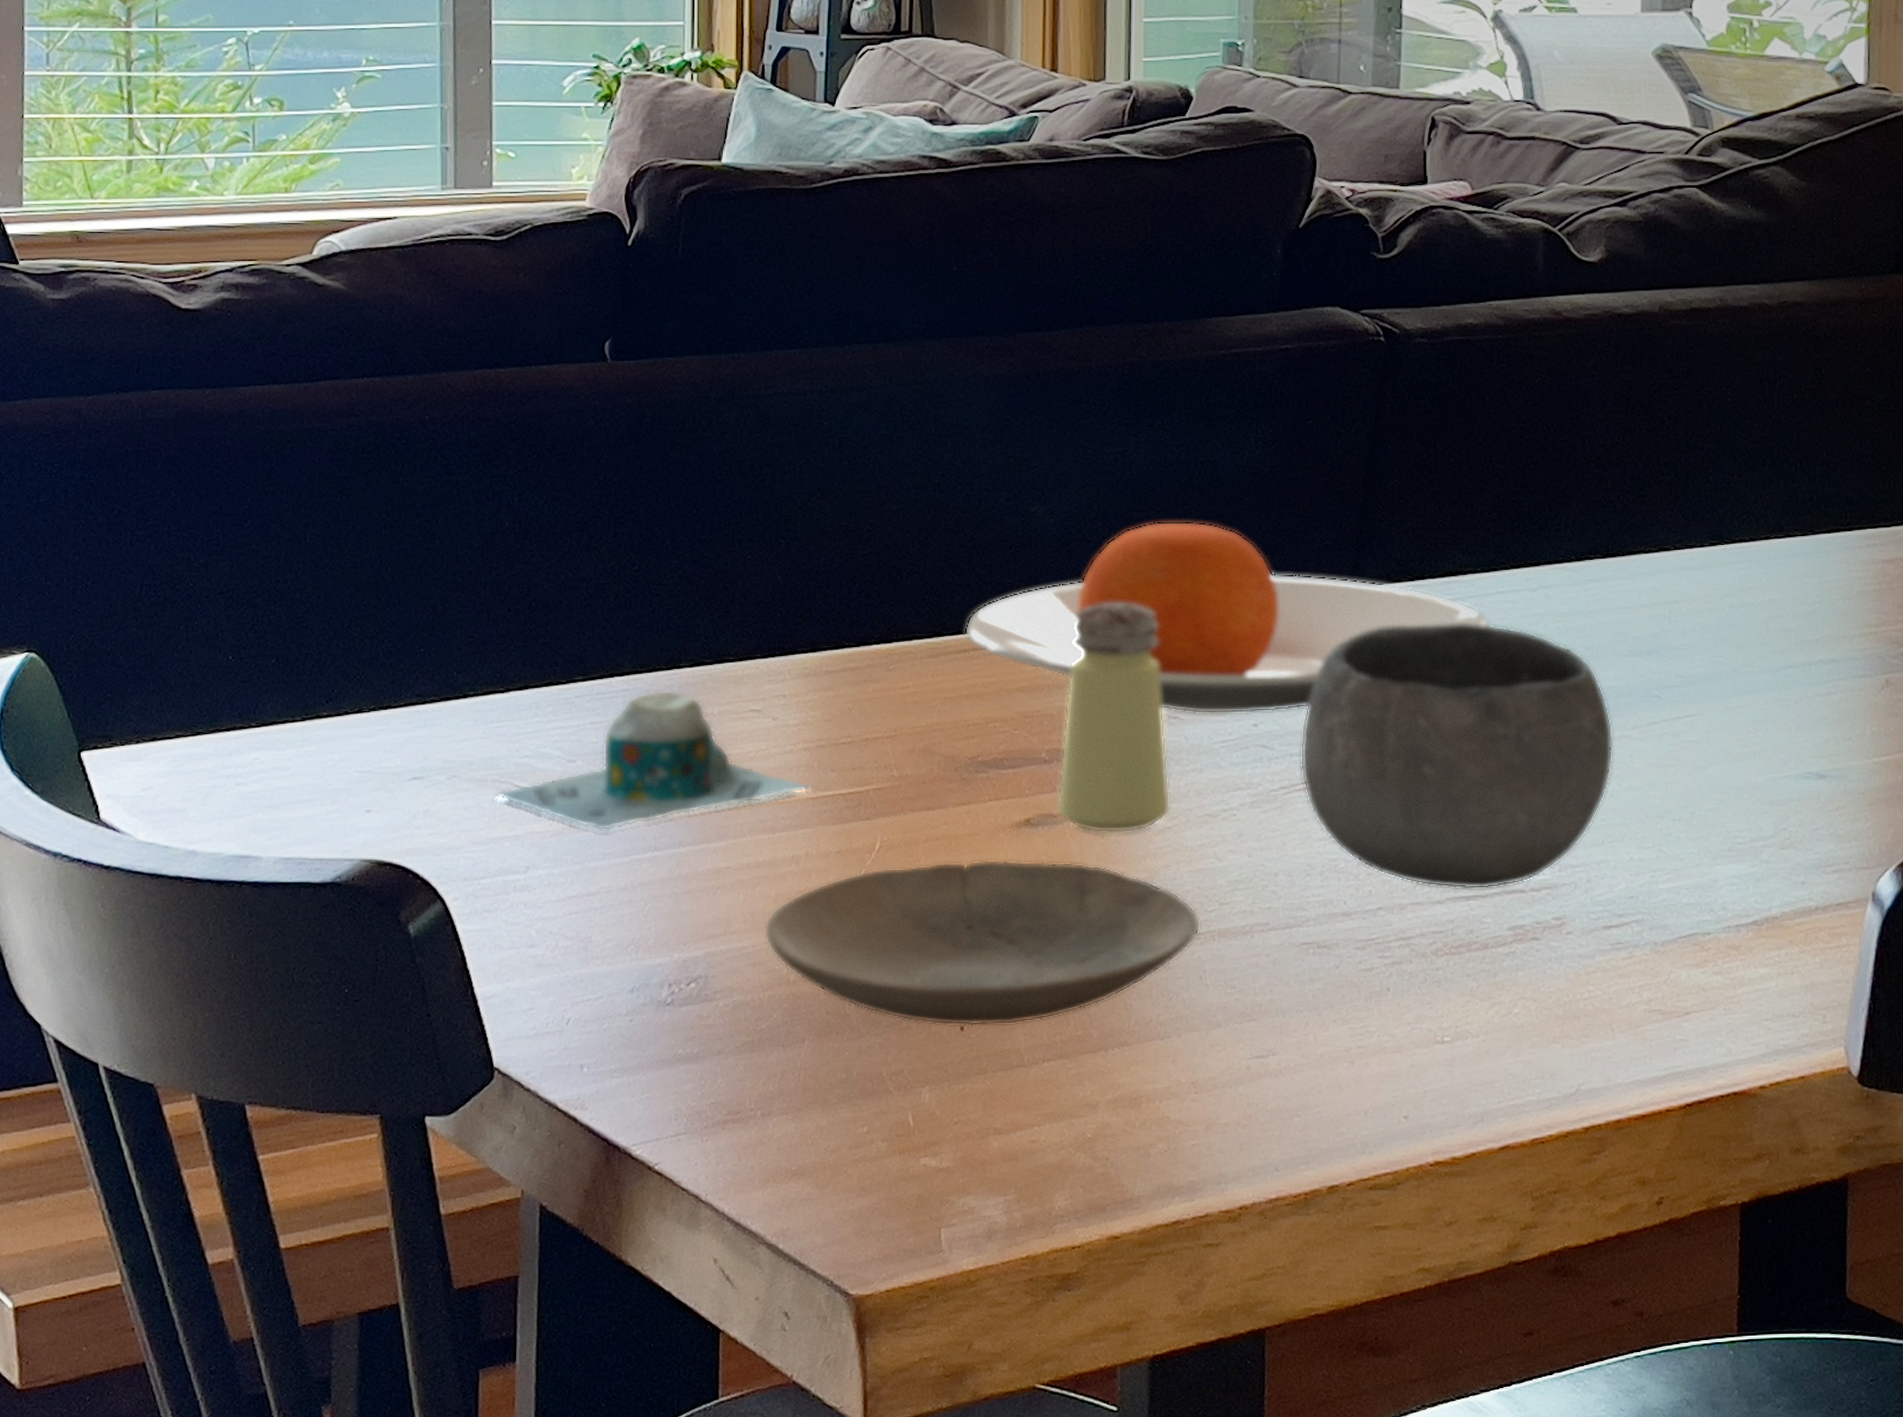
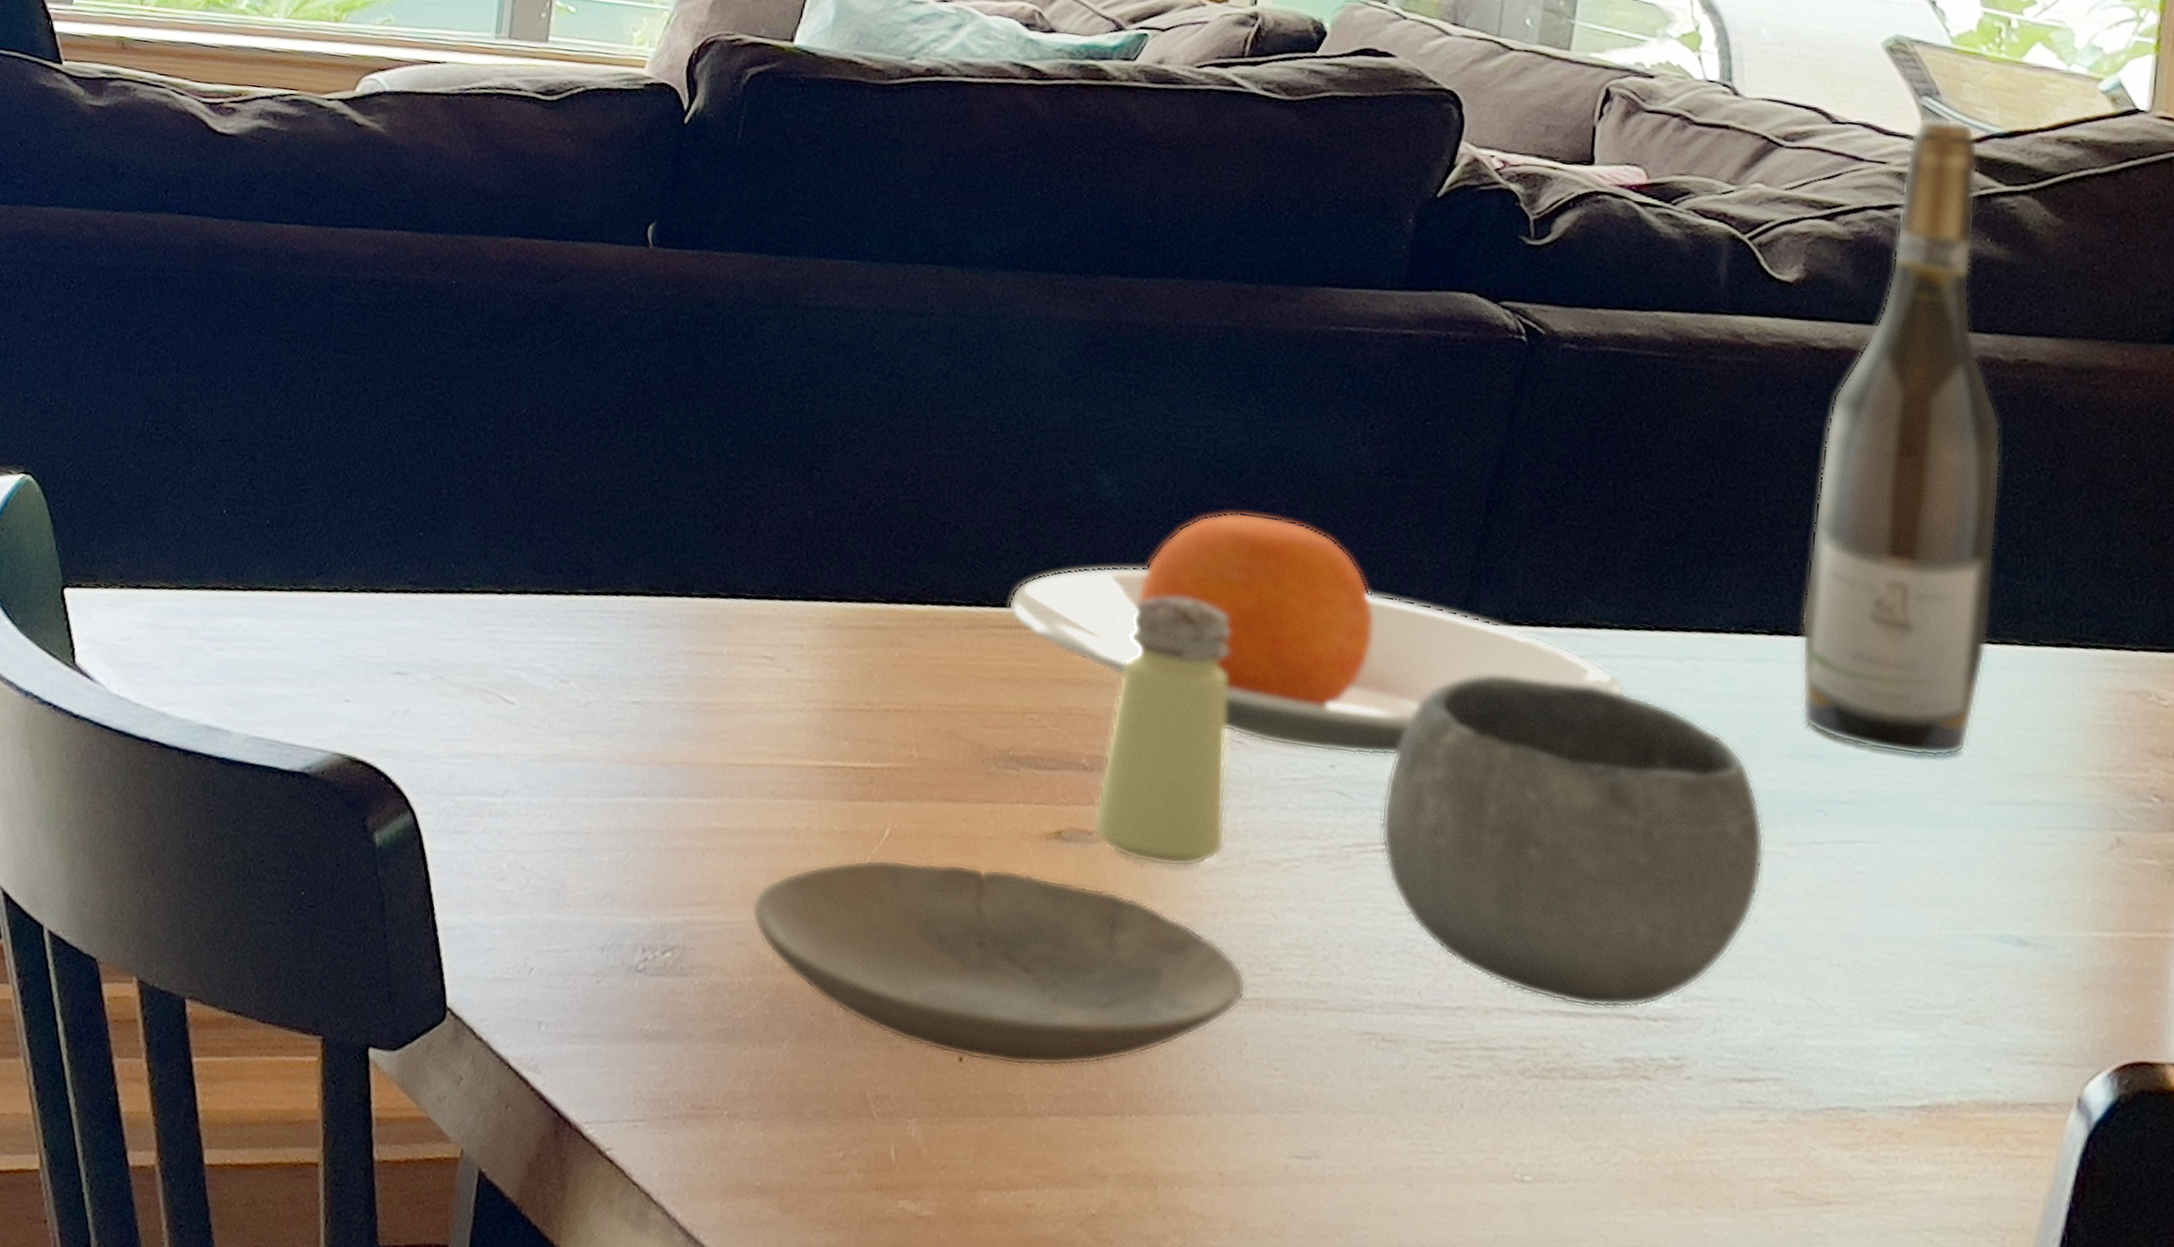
mug: present [494,690,813,832] -> none [479,617,822,766]
wine bottle: none [1628,111,1774,639] -> present [1801,117,2002,757]

